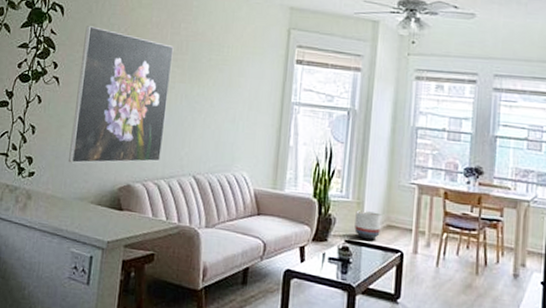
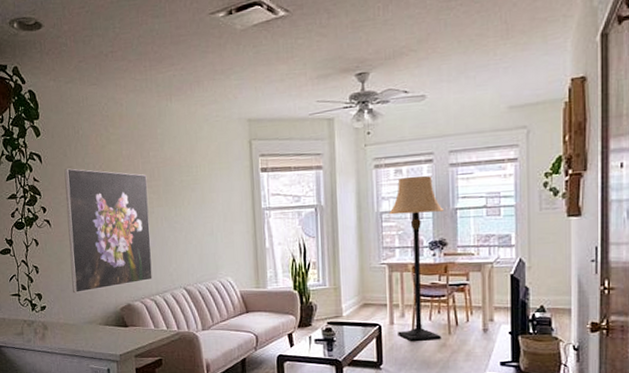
planter: present [354,210,382,240] -> none [334,294,358,319]
lamp: none [420,94,484,278] -> present [389,176,445,341]

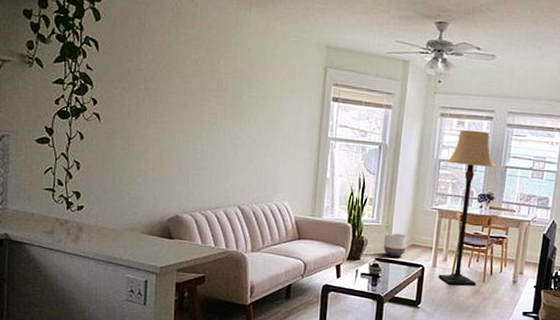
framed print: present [64,168,153,294] -> none [117,61,214,197]
planter: none [334,294,358,319] -> present [383,233,407,258]

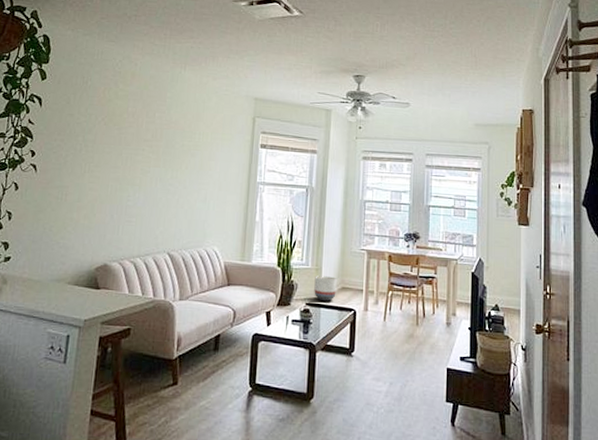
lamp: present [438,130,496,286] -> none [371,171,420,330]

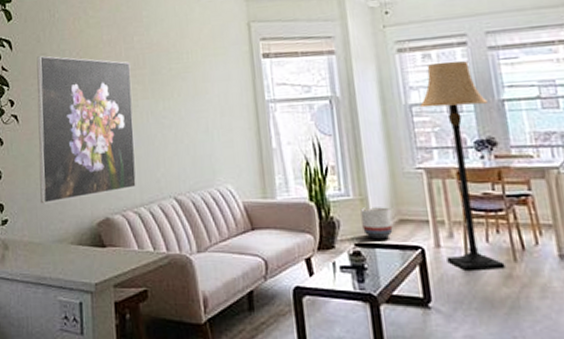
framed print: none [46,116,149,247] -> present [36,56,136,204]
lamp: none [371,171,420,330] -> present [420,61,505,270]

